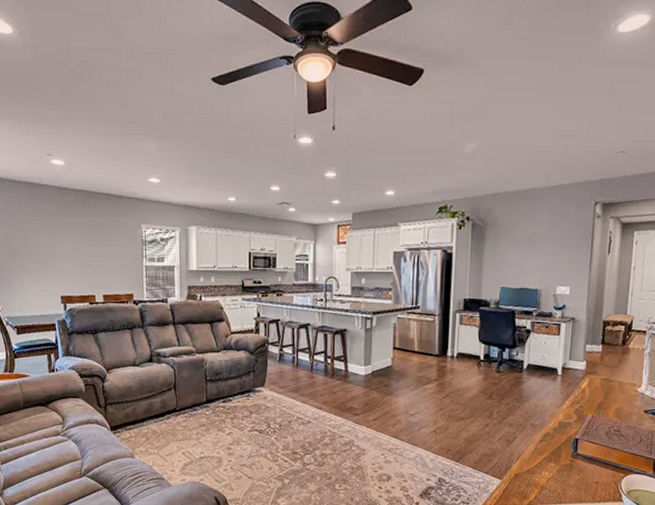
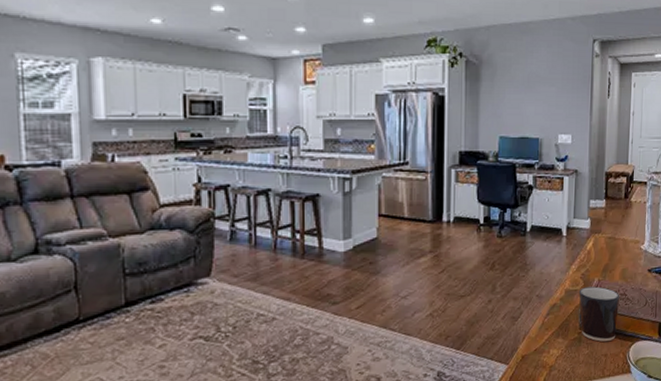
mug: none [571,421,614,471] -> present [578,286,620,342]

